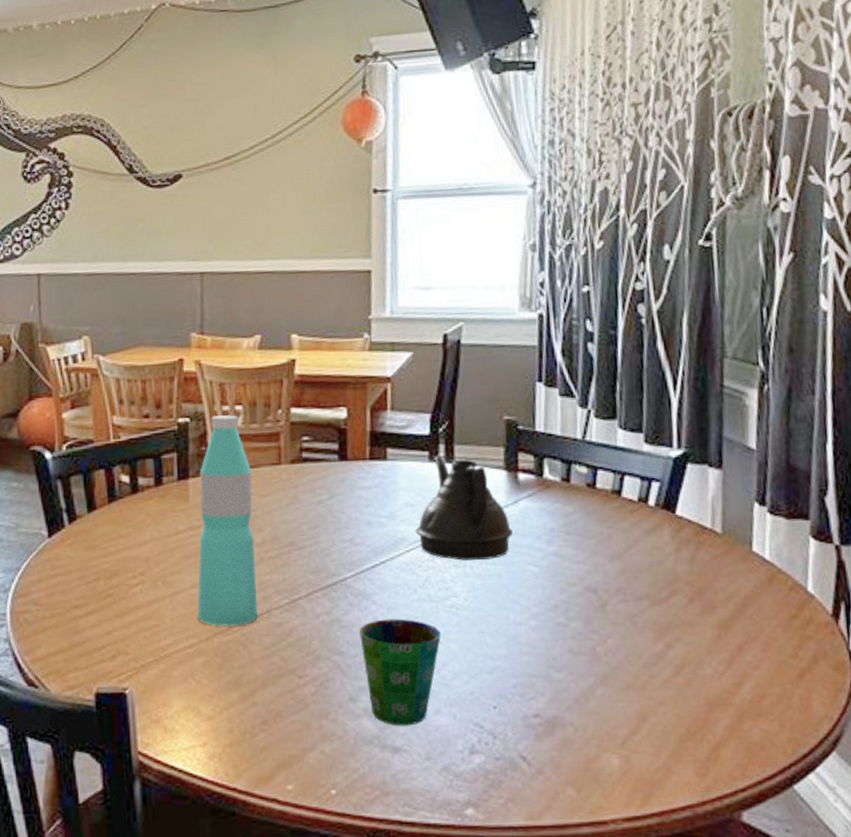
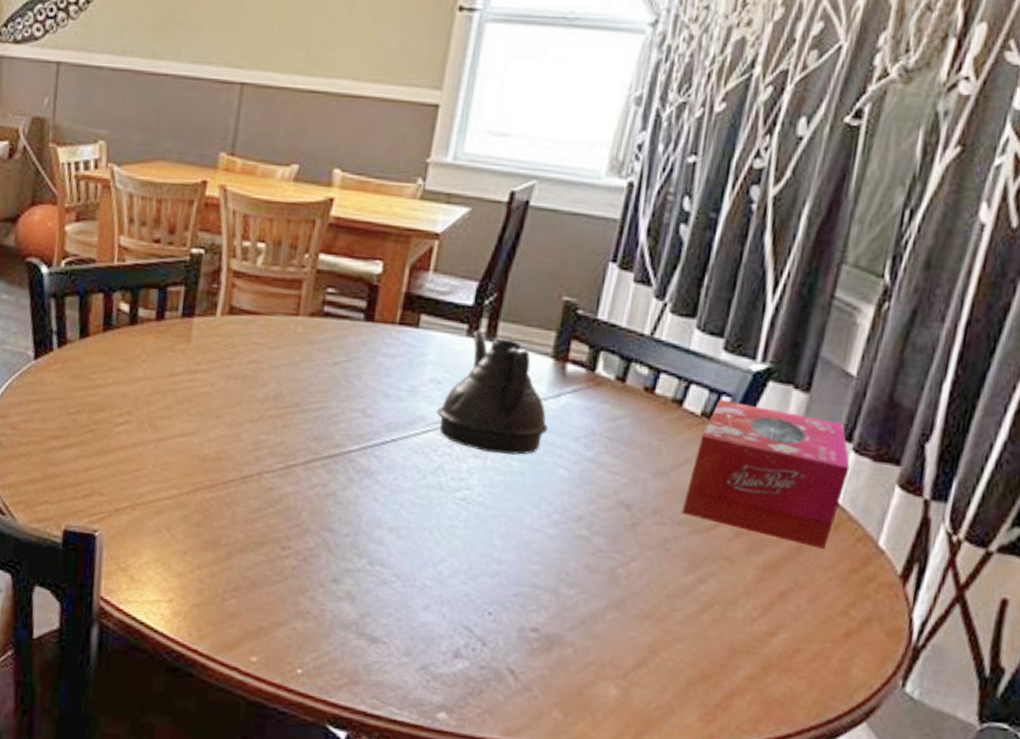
water bottle: present [197,415,258,627] -> none [181,250,264,484]
cup: present [359,618,441,726] -> none [354,501,445,618]
tissue box: none [639,484,770,602] -> present [681,399,850,549]

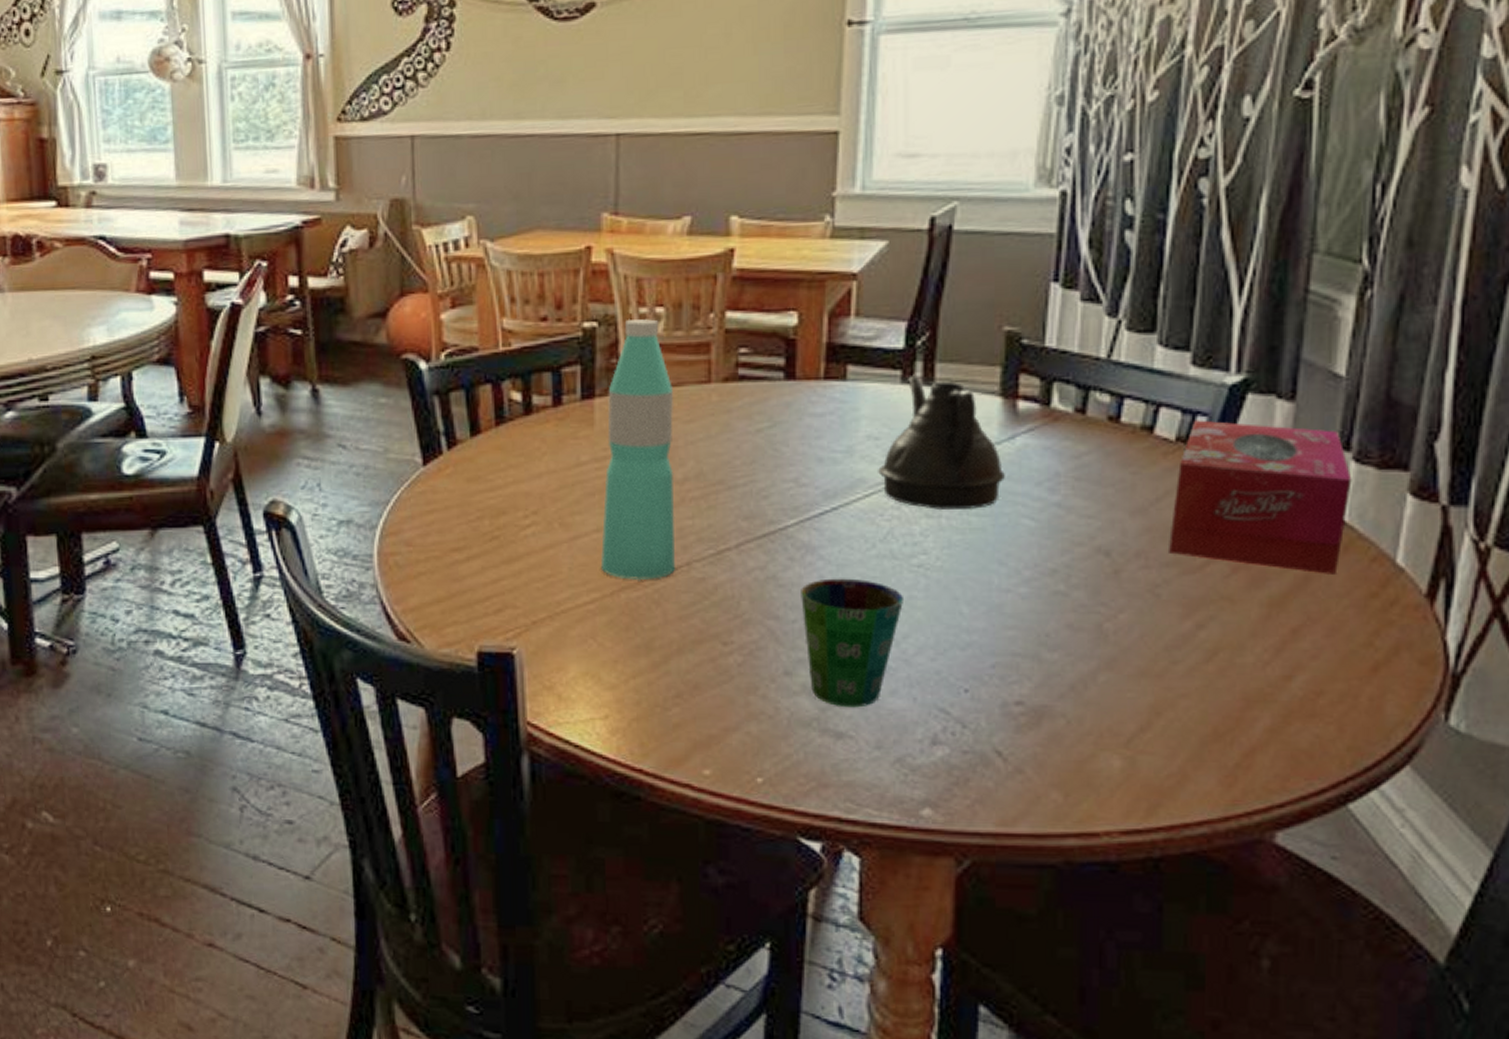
water bottle: none [181,250,264,484] -> present [600,318,675,581]
cup: none [354,501,445,618] -> present [801,578,903,708]

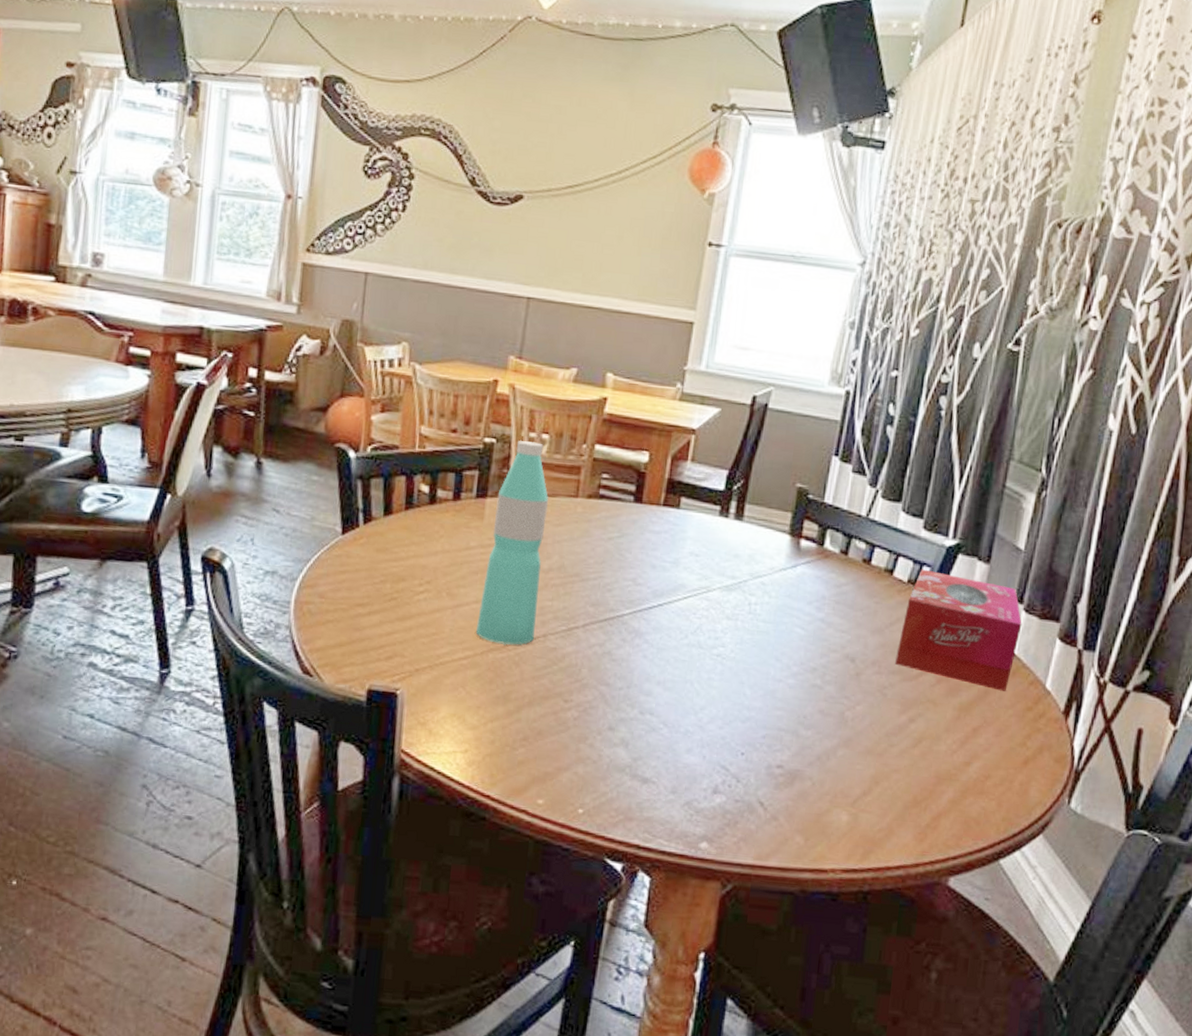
cup: present [801,578,903,708] -> none [627,658,704,760]
teapot: present [878,374,1005,509] -> none [695,510,787,617]

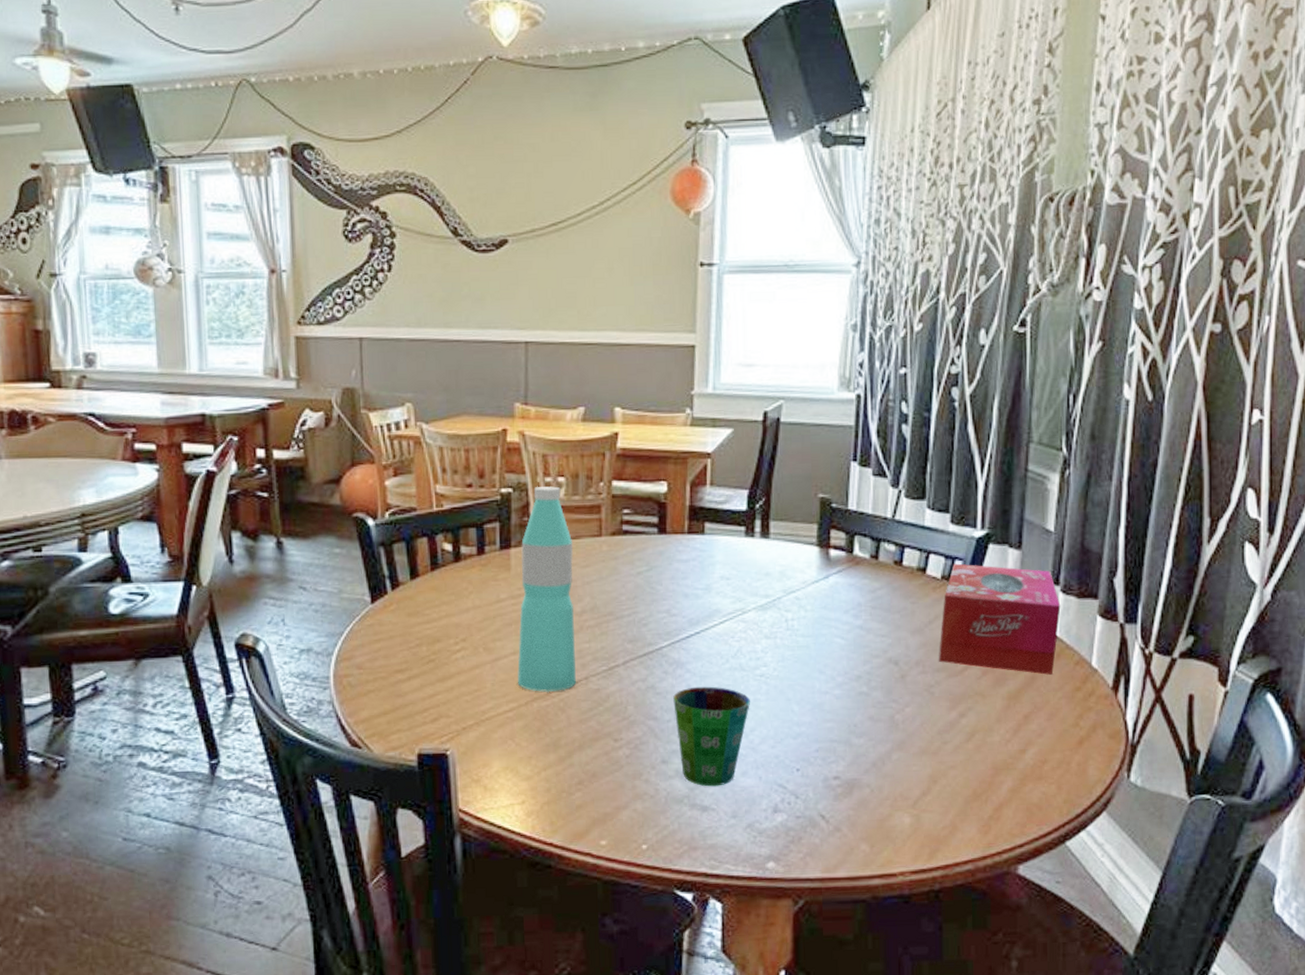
cup: none [627,658,704,760] -> present [673,686,750,787]

